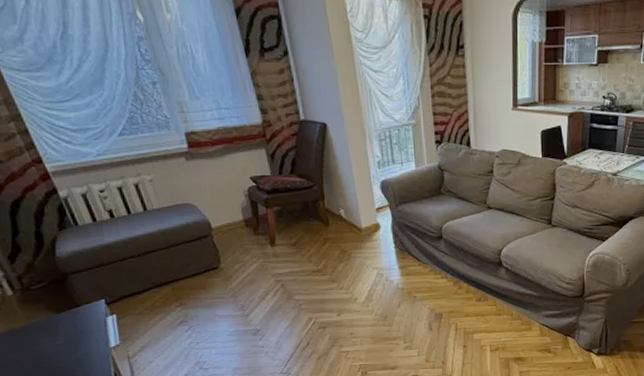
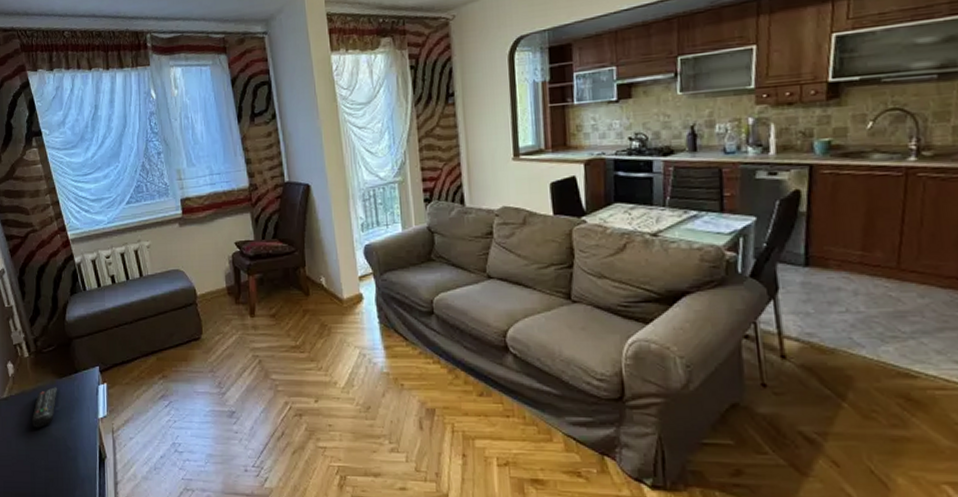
remote control: none [27,322,56,362] -> present [31,387,57,428]

